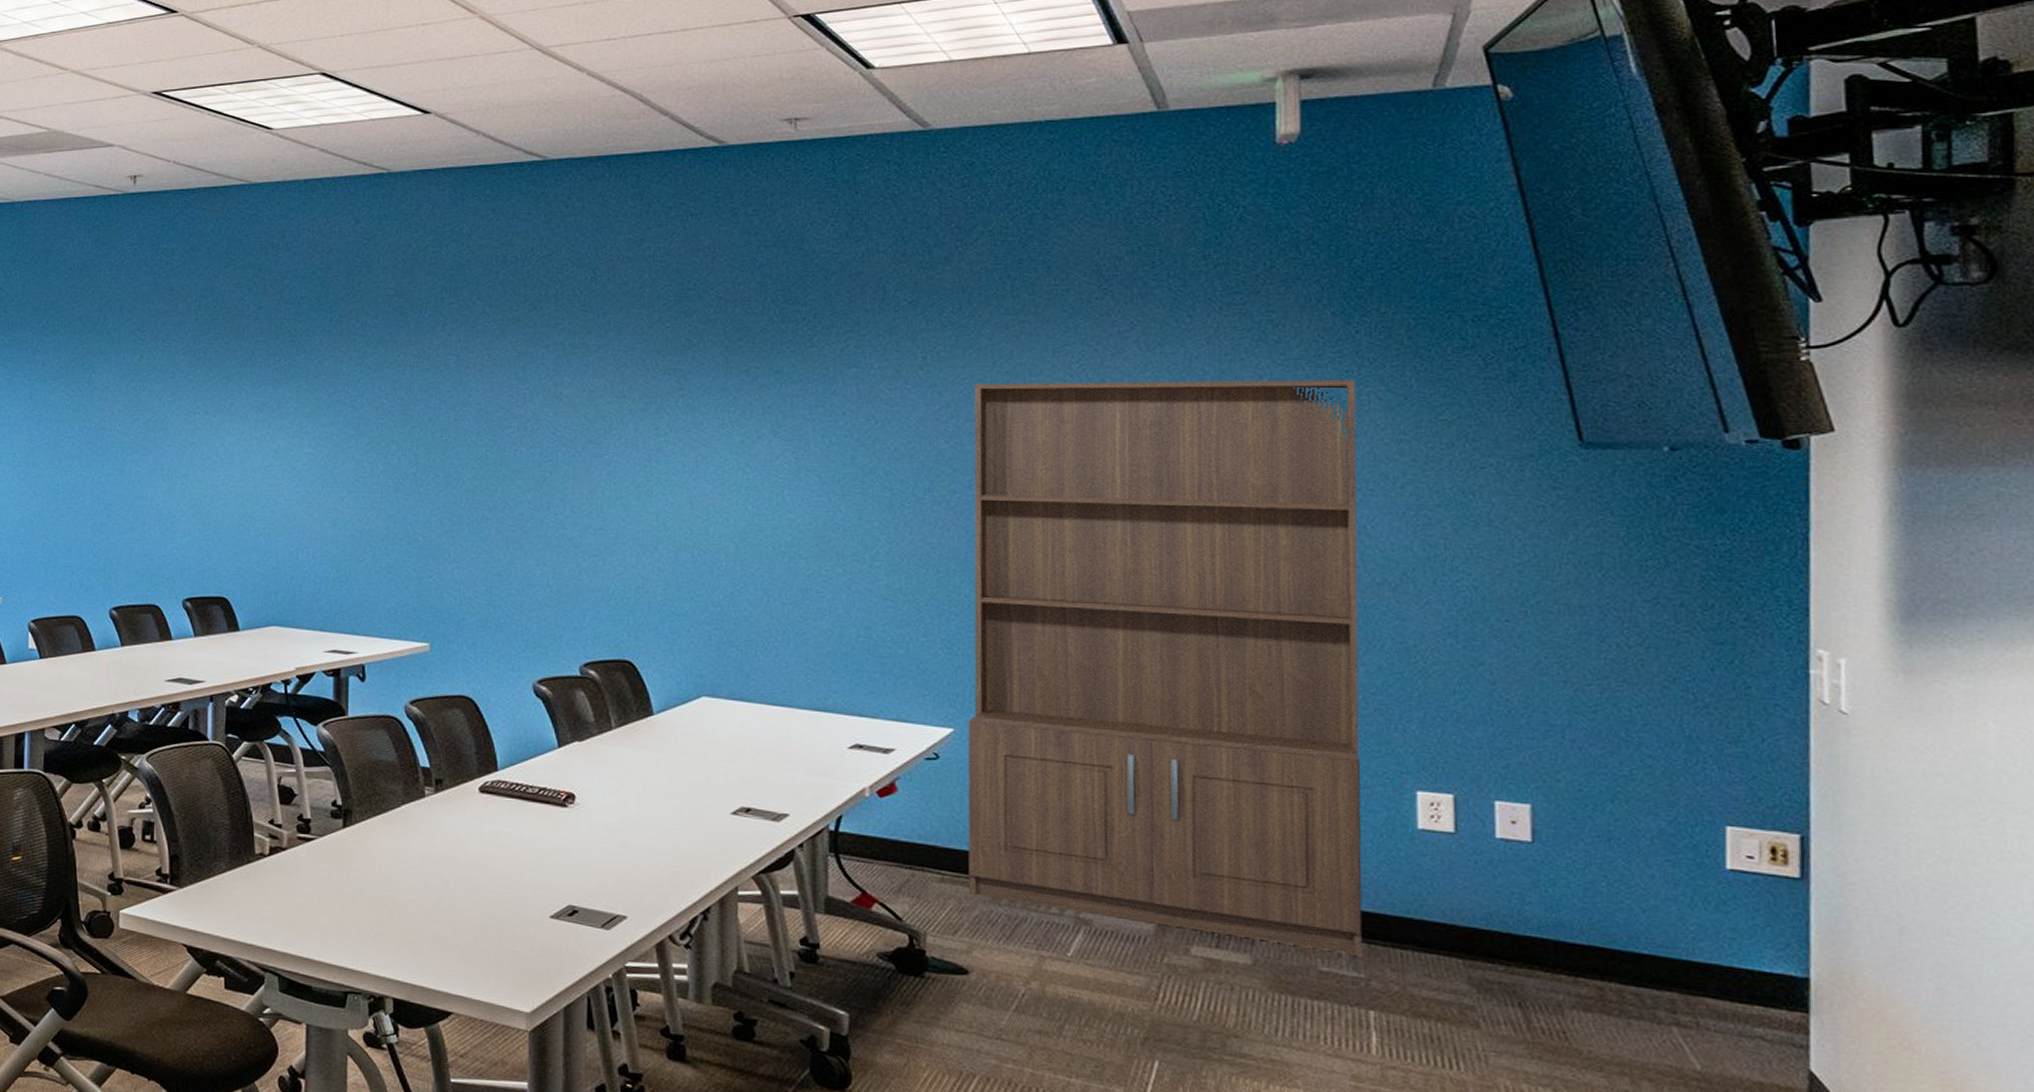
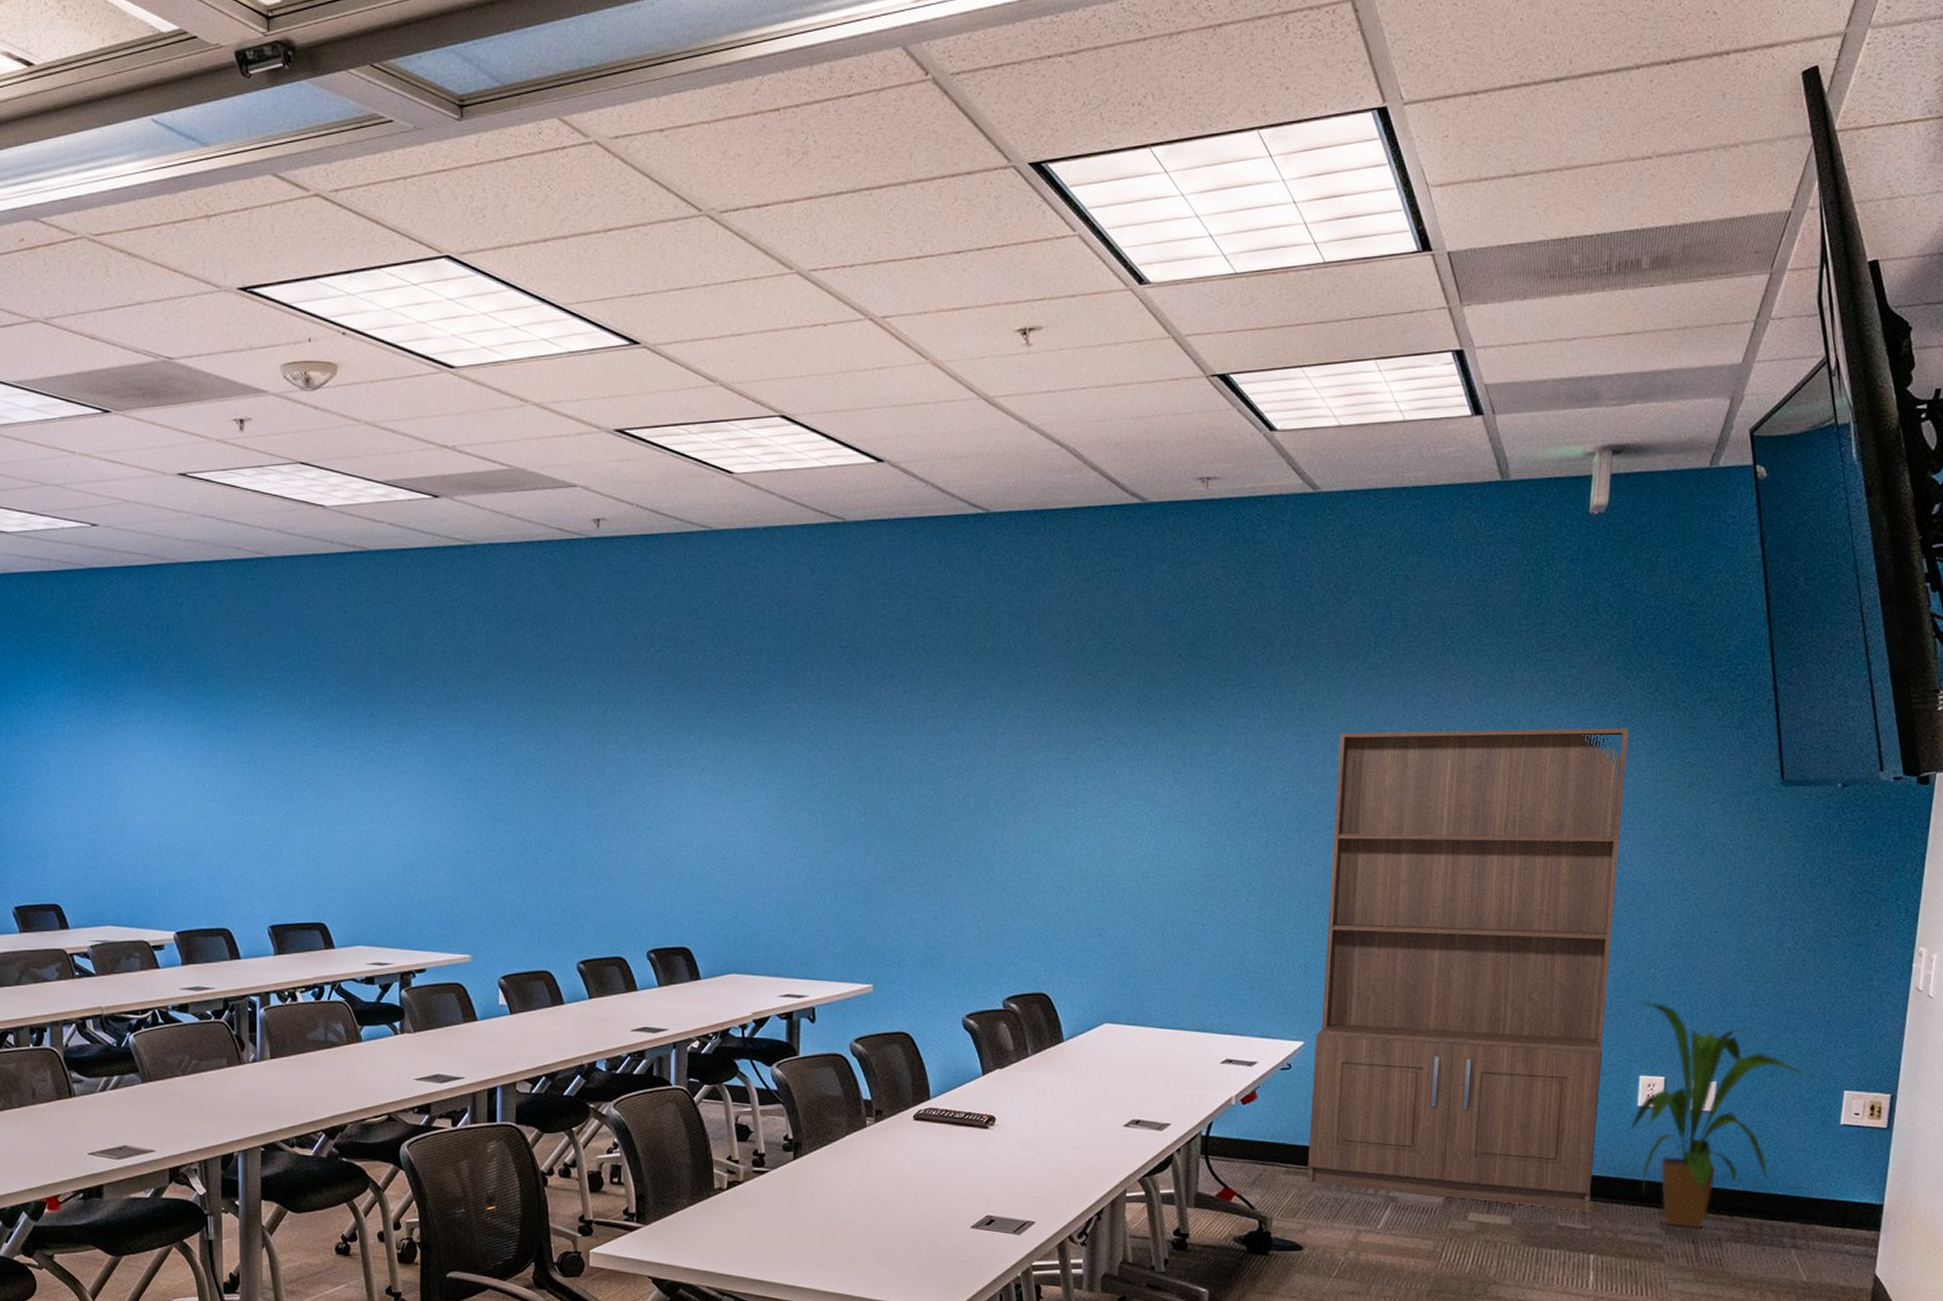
house plant: none [1406,701,1663,989] -> present [1631,1001,1805,1228]

